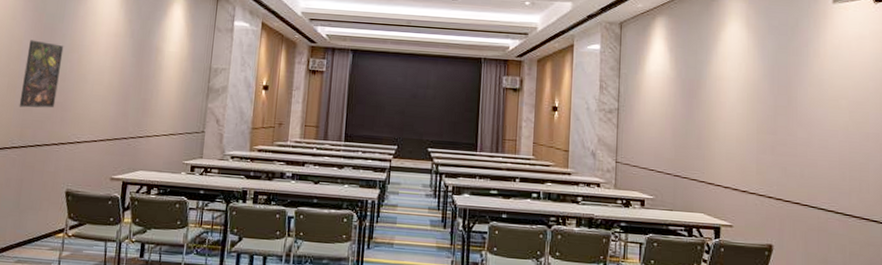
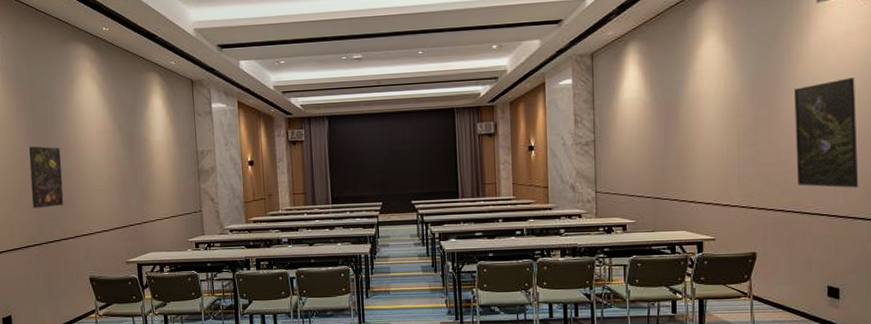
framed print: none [811,78,872,189] -> present [793,78,859,188]

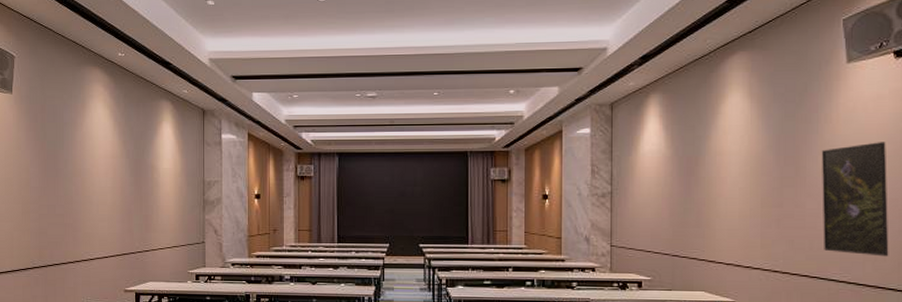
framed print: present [29,146,64,209] -> none [34,167,67,231]

